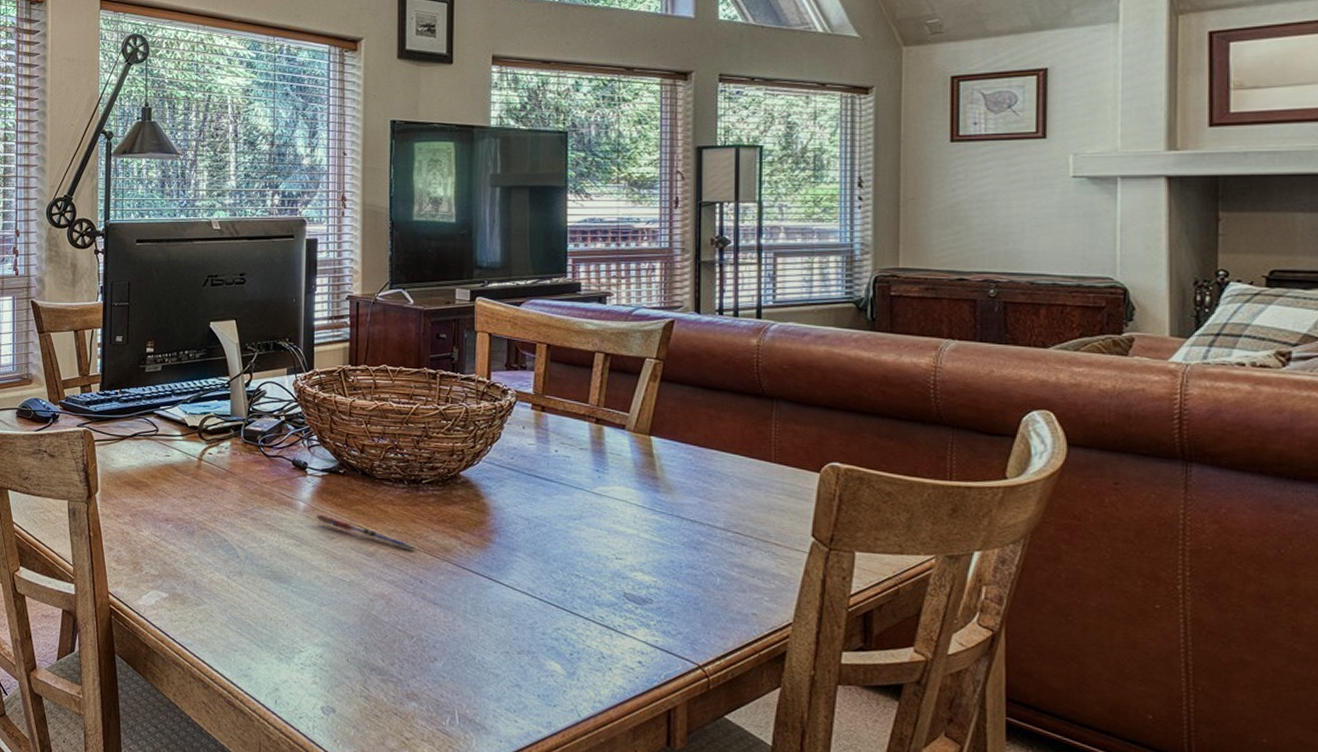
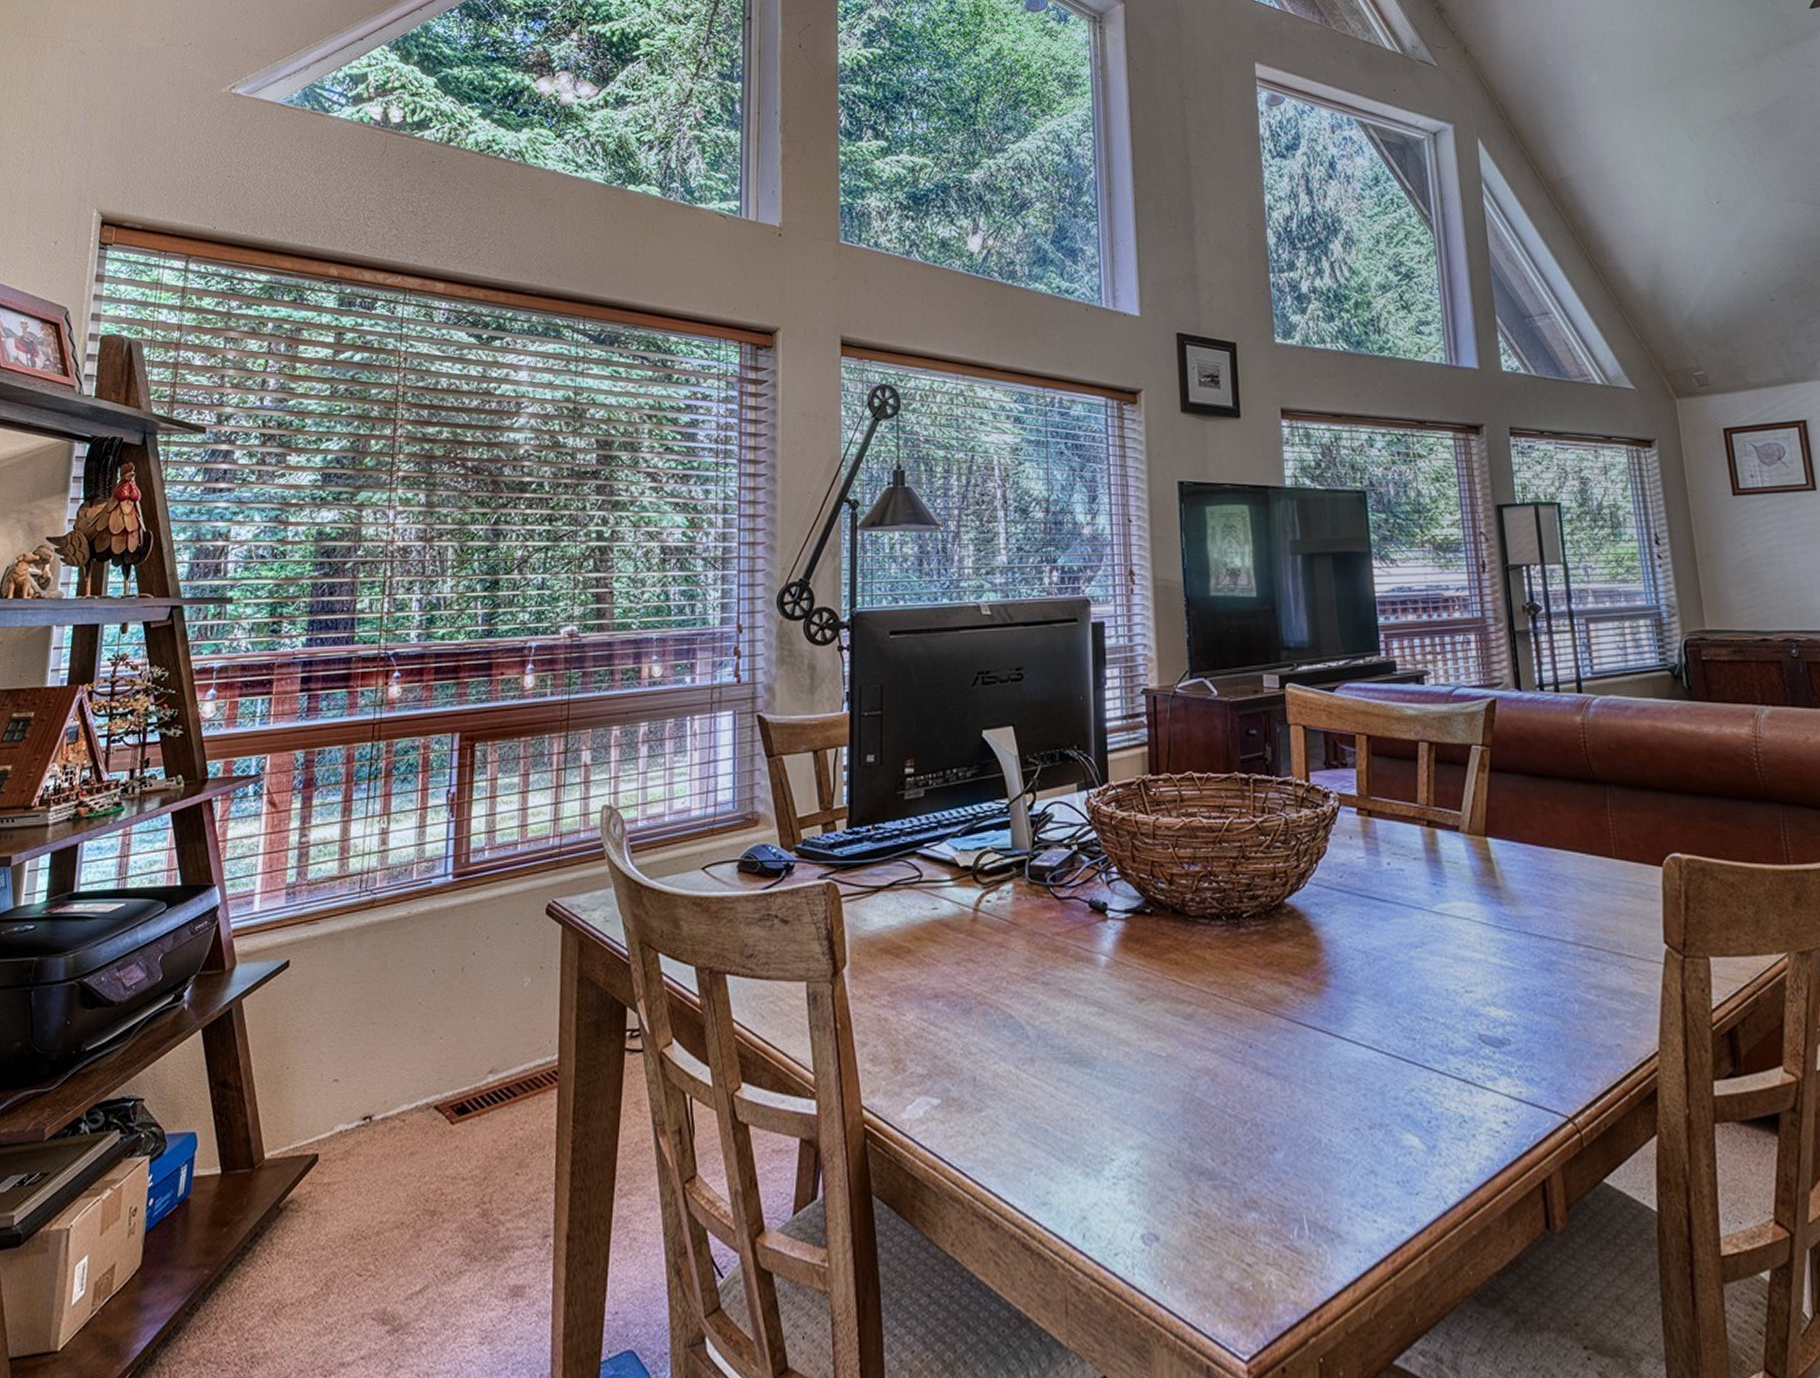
pen: present [315,514,415,550] -> none [1120,969,1241,1006]

